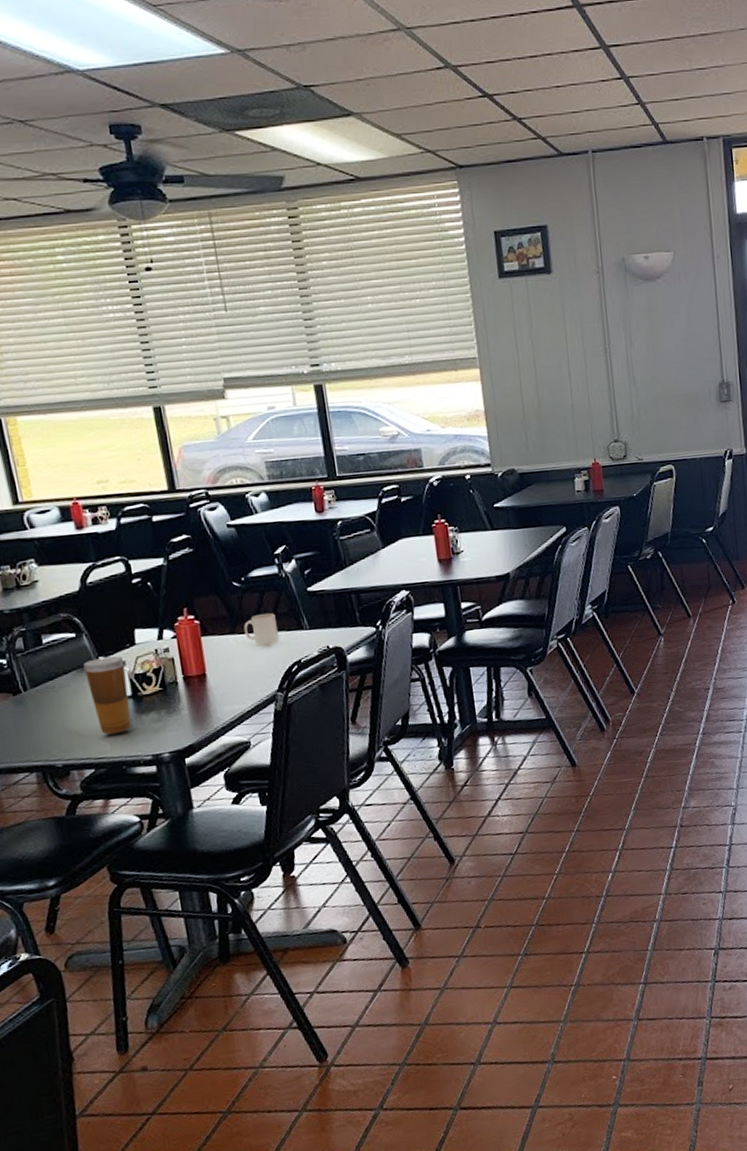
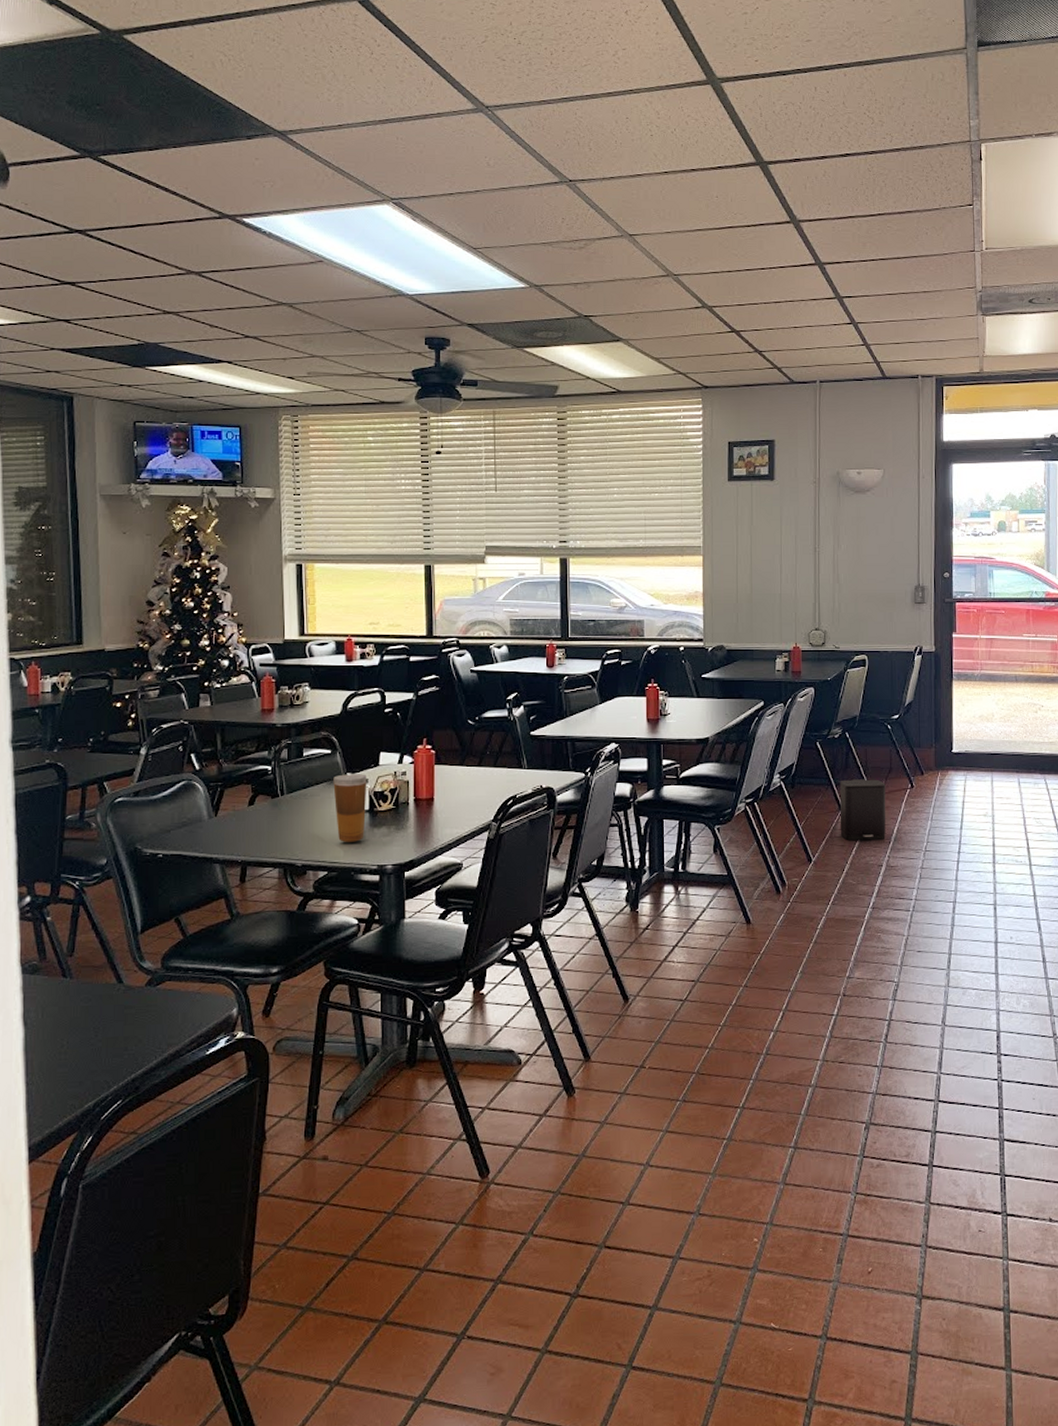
cup: present [244,613,280,647] -> none [472,751,501,780]
pedal bin: none [657,598,710,668] -> present [839,779,886,841]

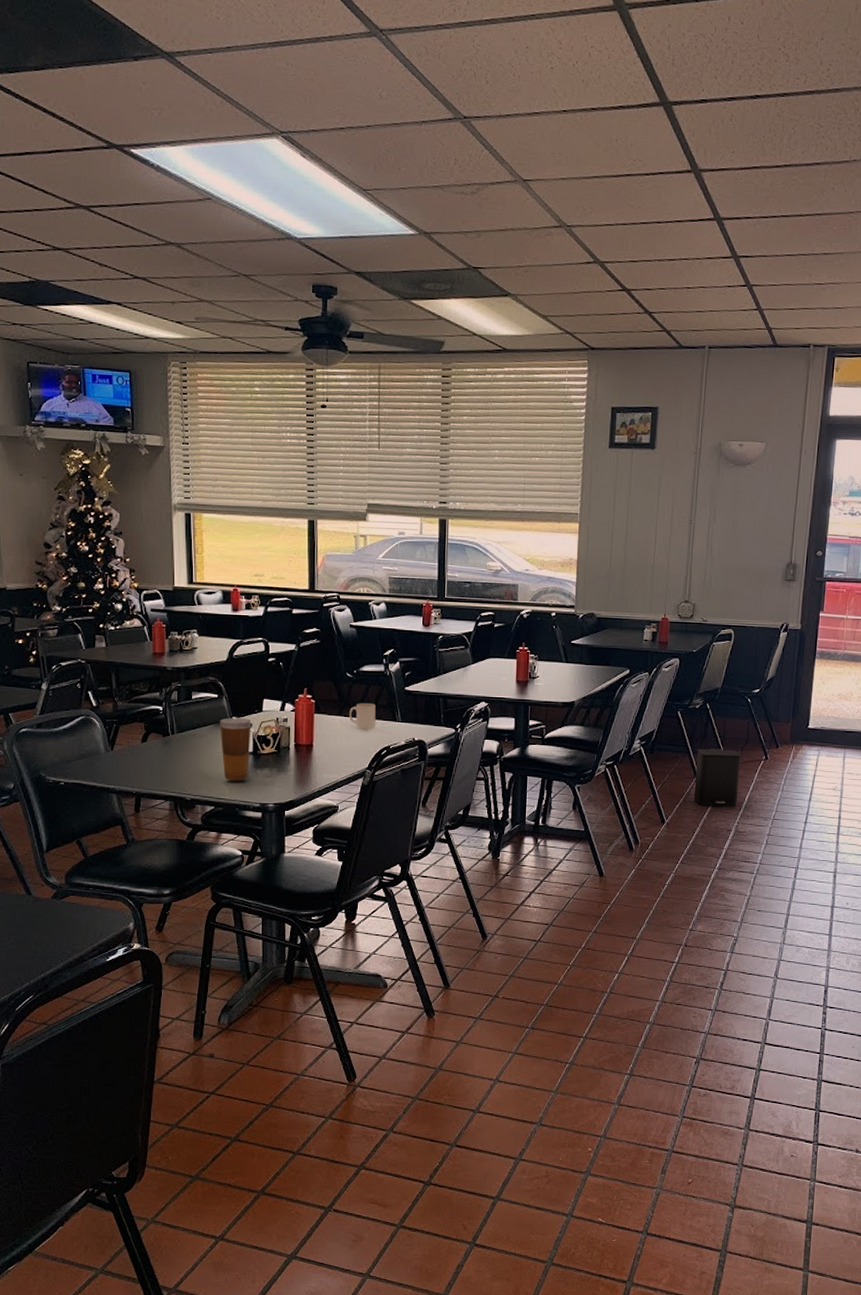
cup: none [472,751,501,780] -> present [349,703,377,731]

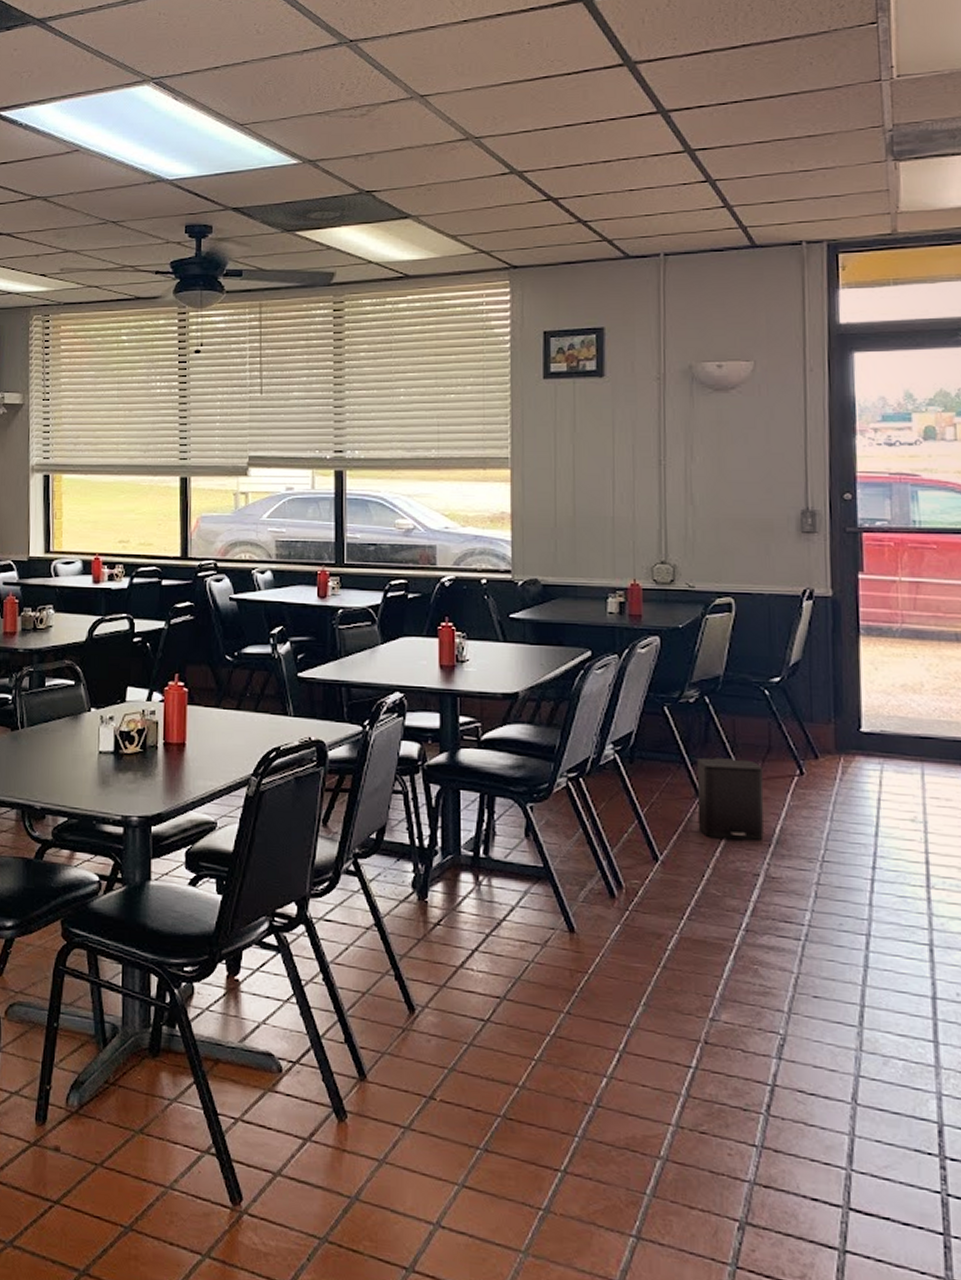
beverage cup: present [220,718,251,781] -> none [76,709,113,787]
cup: present [349,703,377,731] -> none [229,692,263,727]

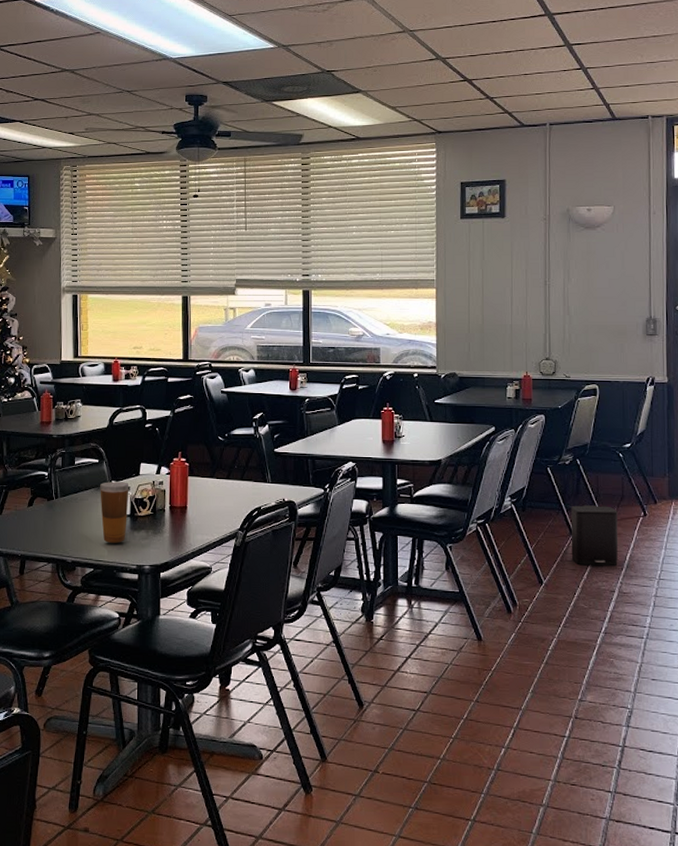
beverage cup: none [76,709,113,787] -> present [100,481,129,543]

